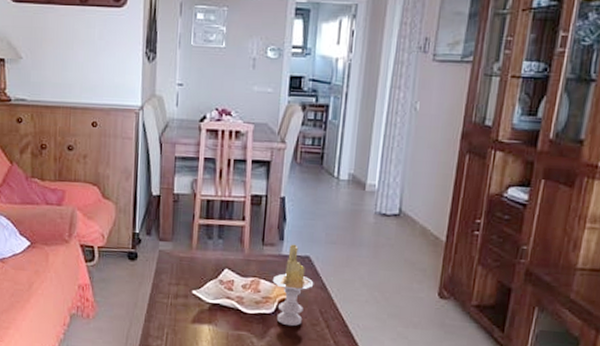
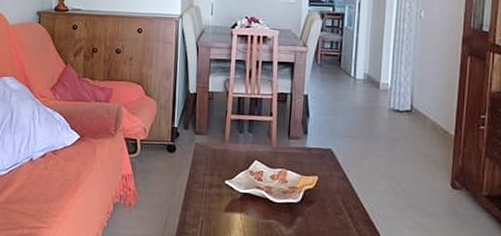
candle: present [272,244,314,327] -> none [298,137,336,215]

